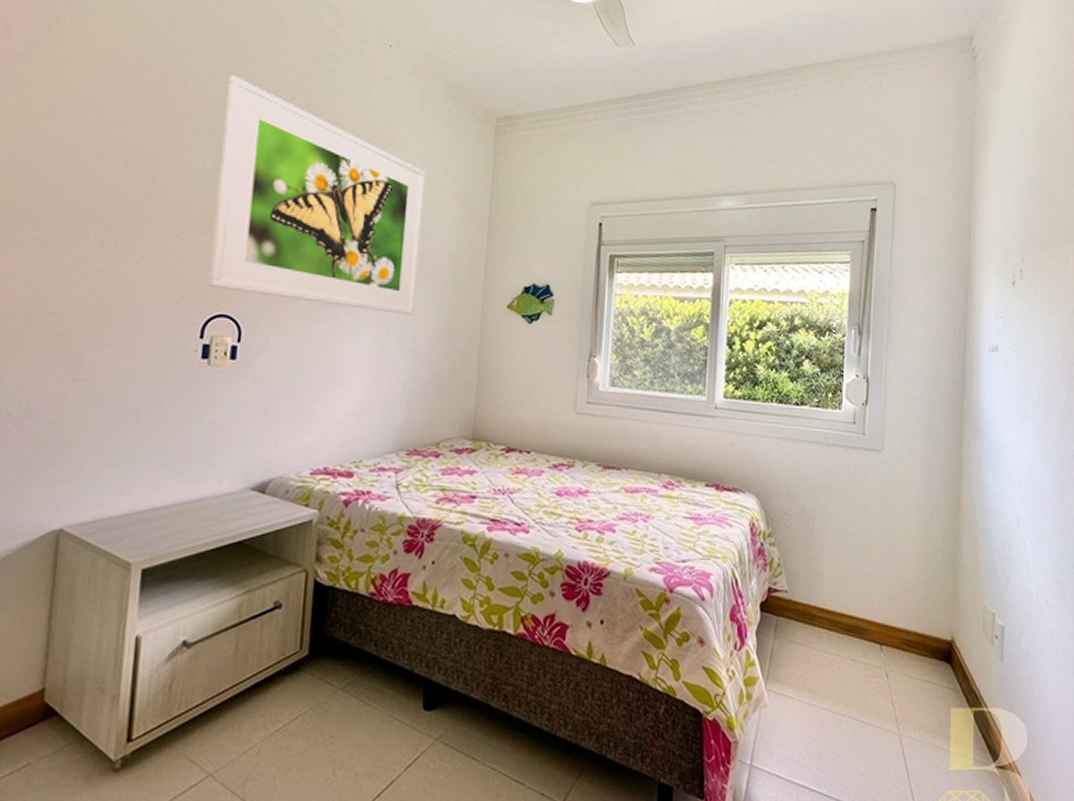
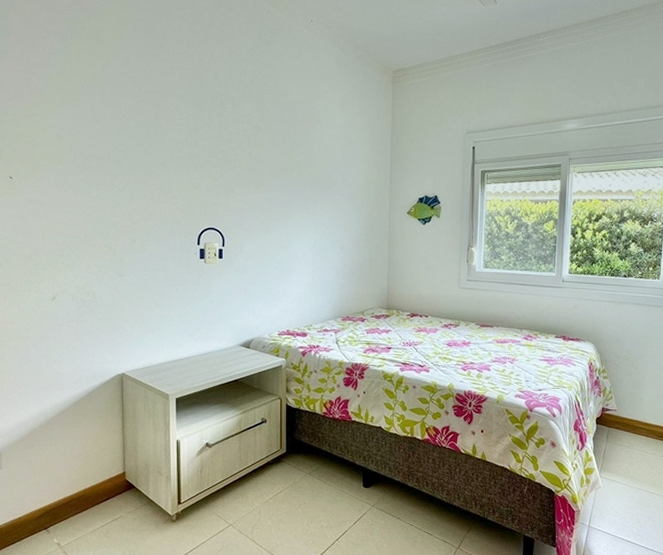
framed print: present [208,75,425,315] -> none [199,53,343,222]

